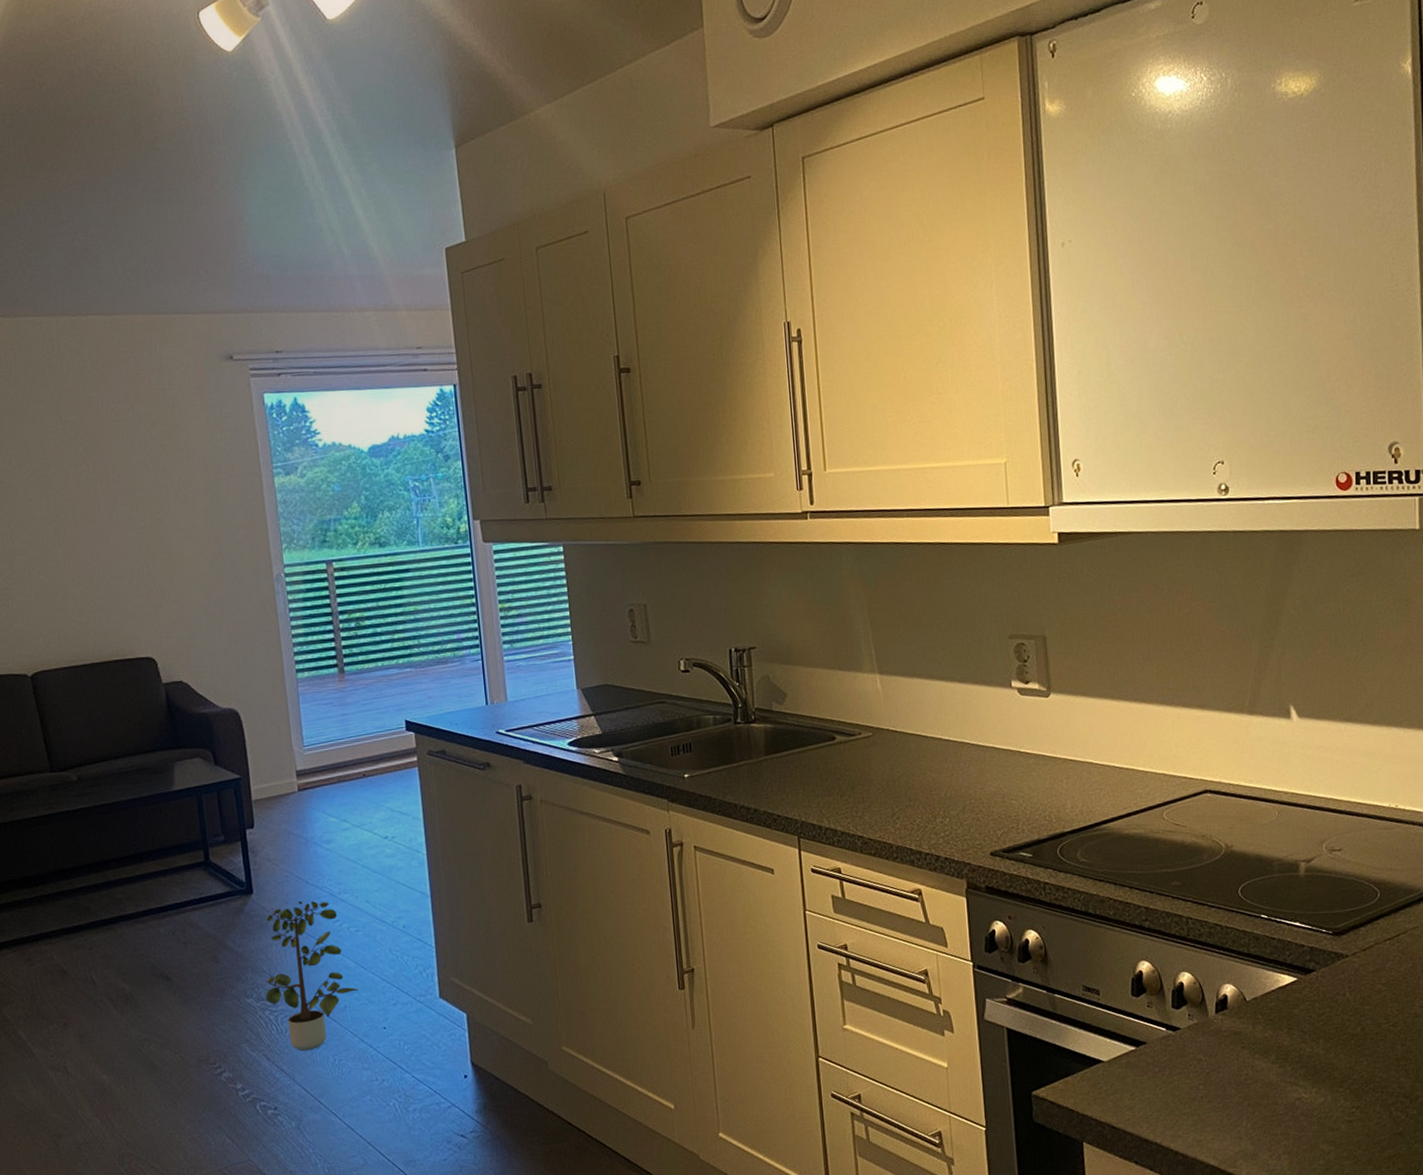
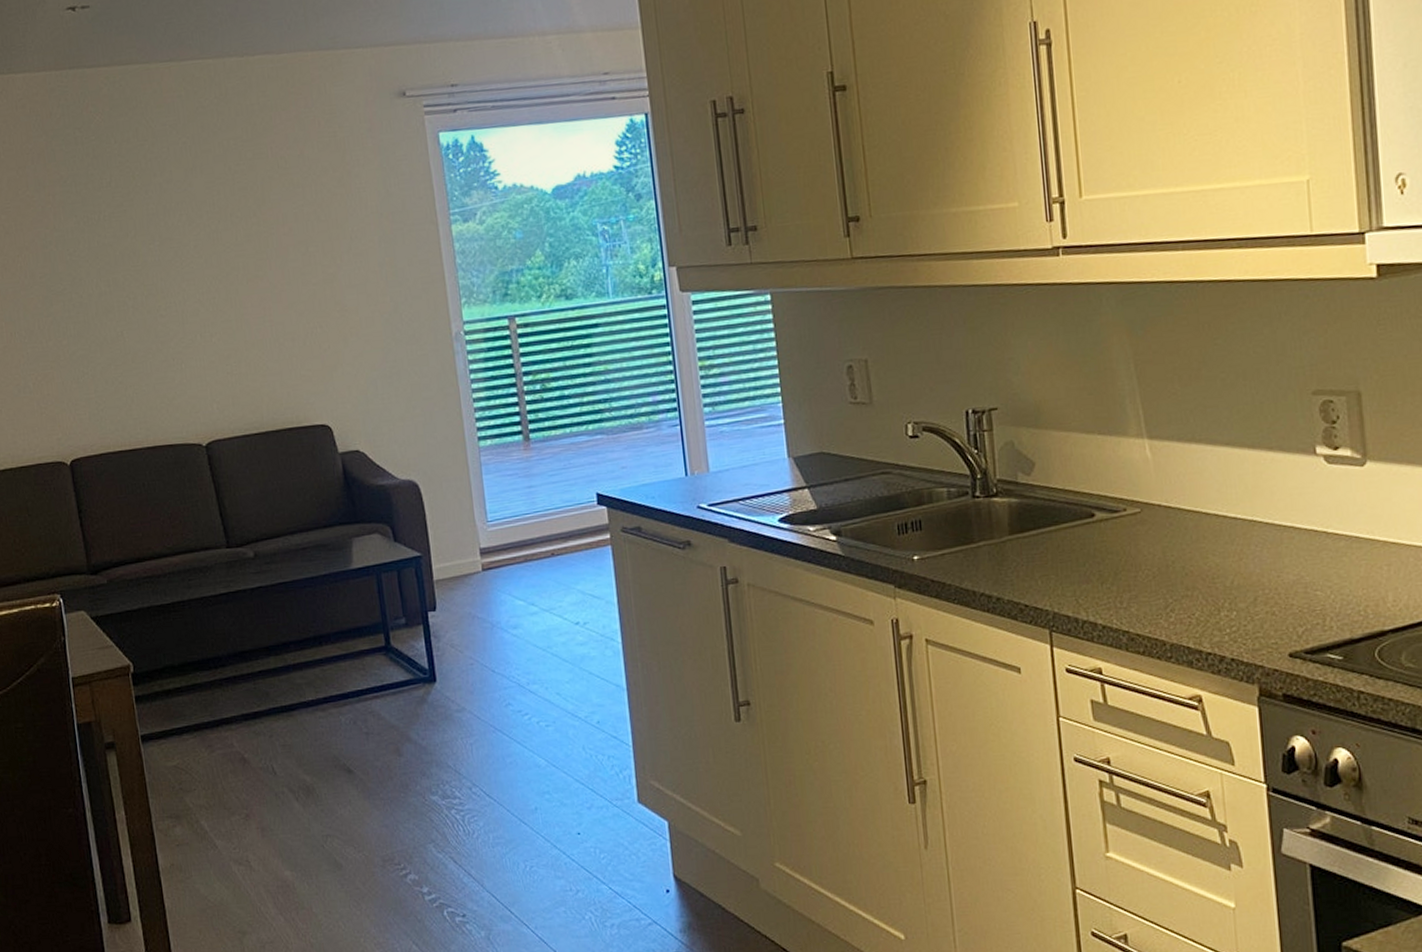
potted plant: present [265,901,359,1051] -> none [450,692,550,855]

